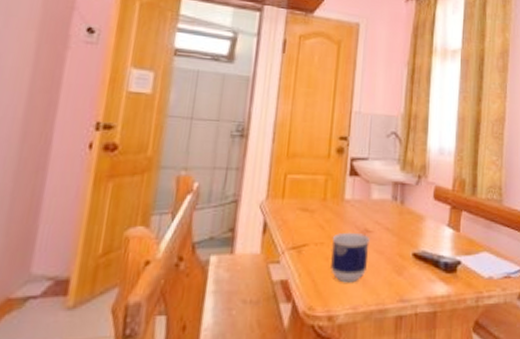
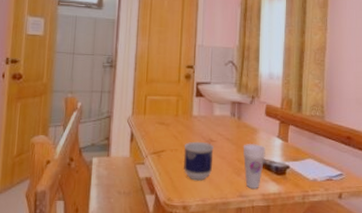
cup: none [405,234,433,292] -> present [243,144,266,189]

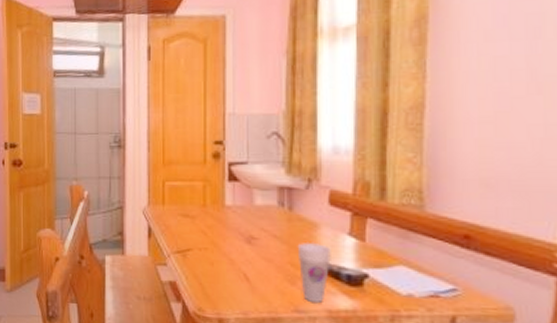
cup: present [183,141,214,181] -> none [215,238,256,289]

